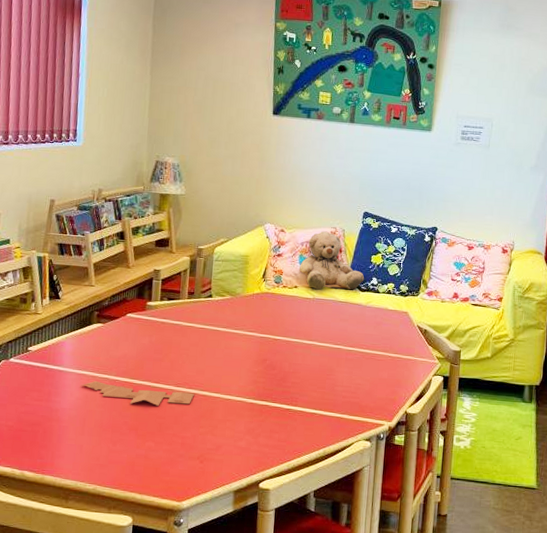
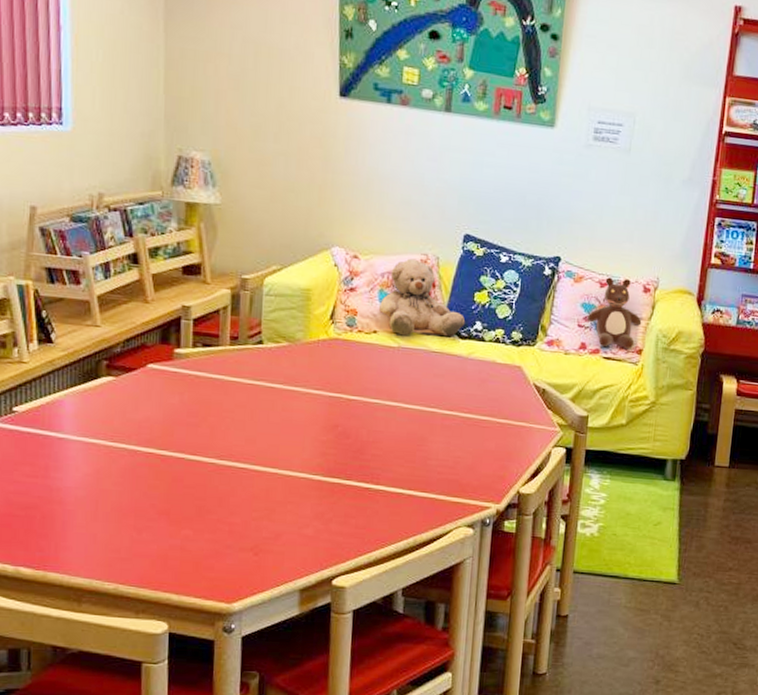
papers: present [81,380,195,406] -> none [90,451,245,484]
stuffed animal: none [458,242,502,297] -> present [587,277,642,349]

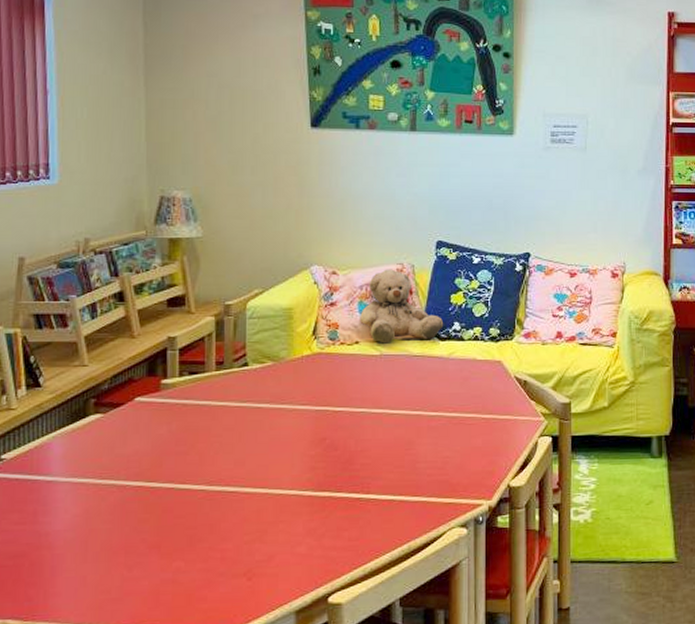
stuffed animal: present [587,277,642,349] -> none [560,267,613,334]

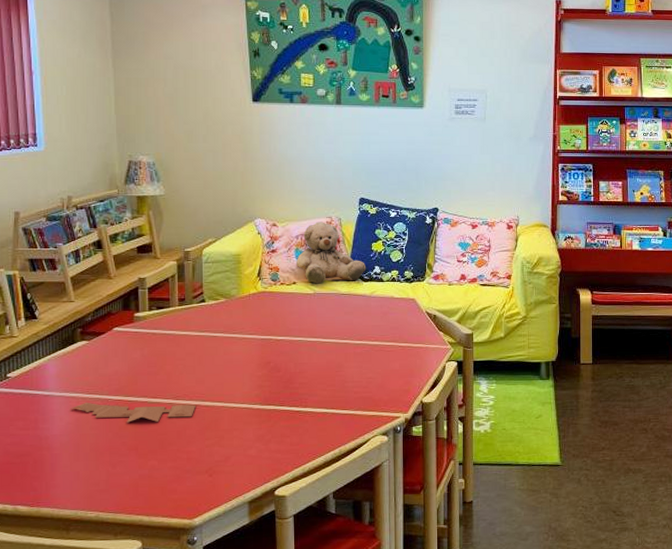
papers: none [79,489,235,514] -> present [71,402,197,423]

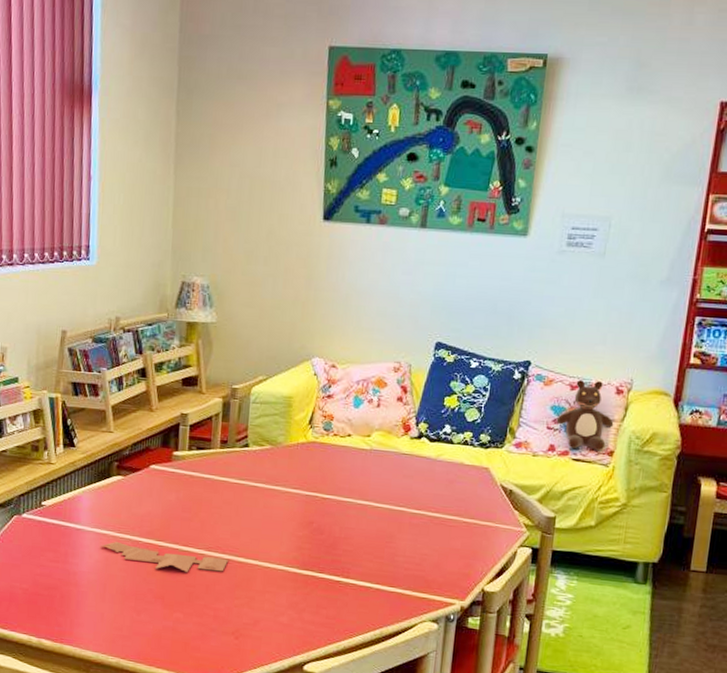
teddy bear: present [297,222,367,284] -> none [354,366,435,439]
stuffed animal: none [464,220,509,276] -> present [556,380,614,450]

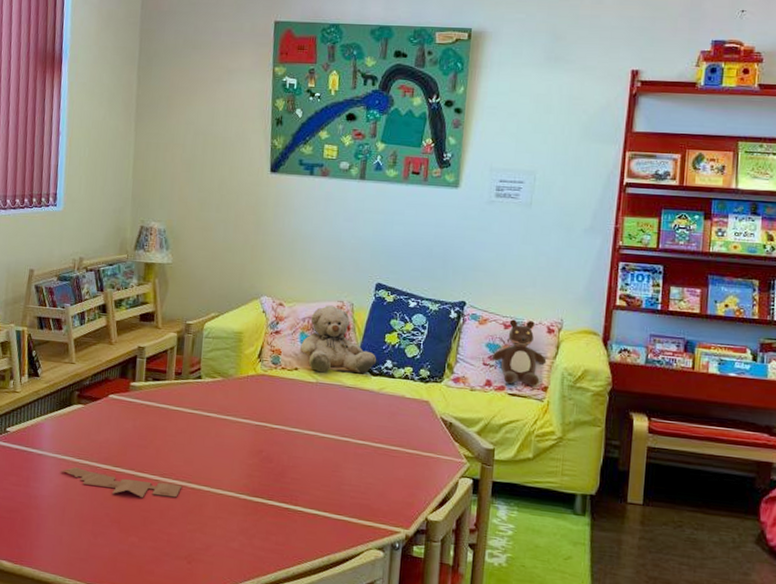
teddy bear: none [354,366,435,439] -> present [300,305,377,373]

